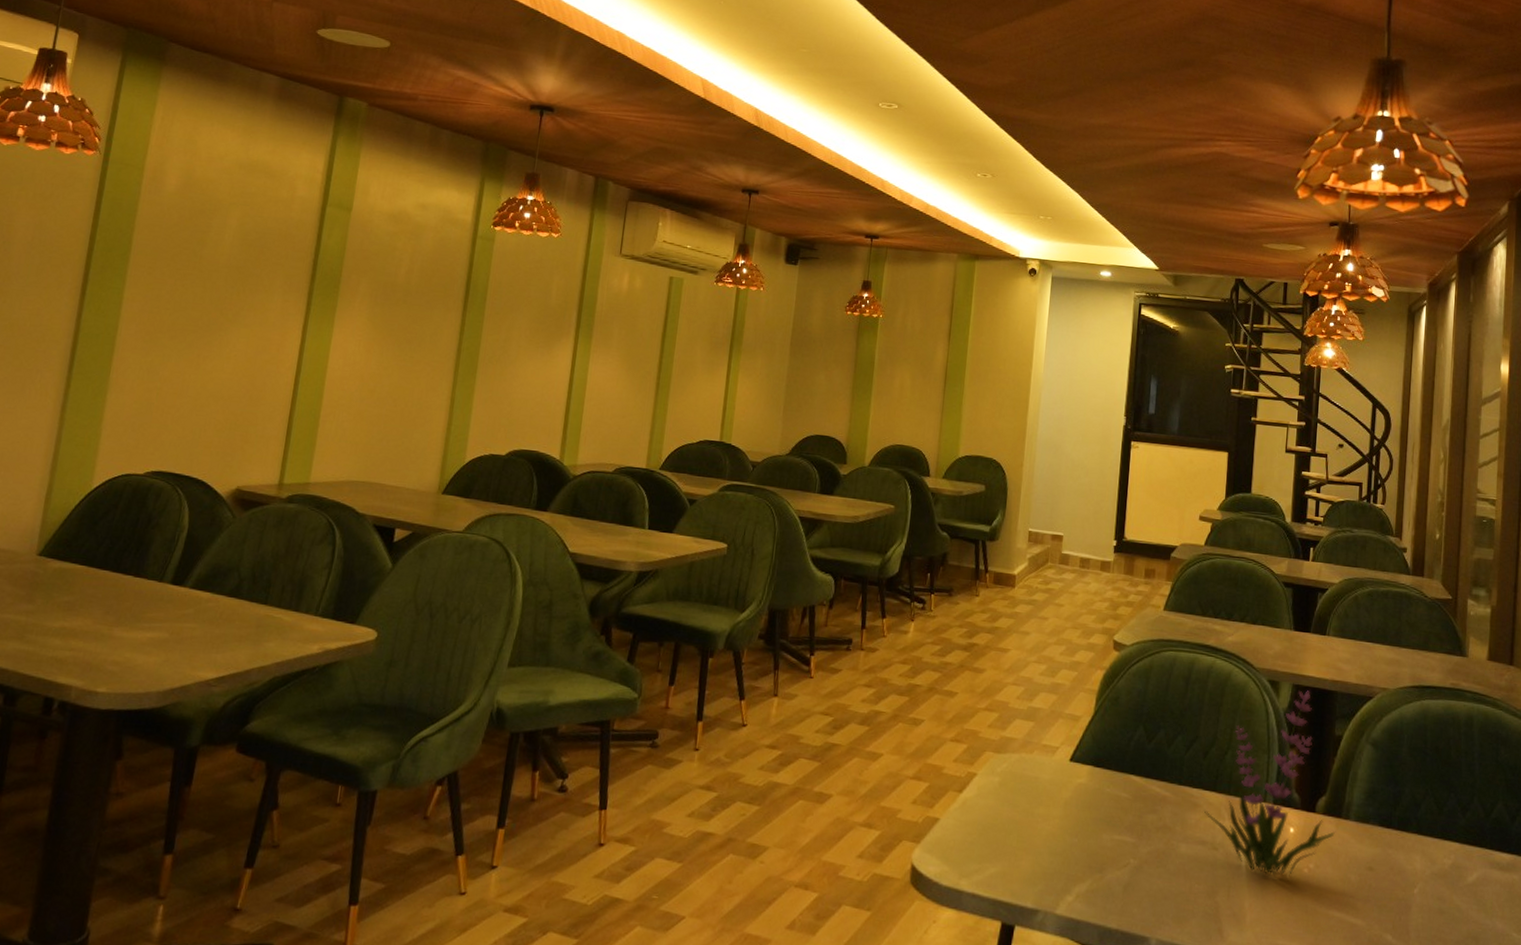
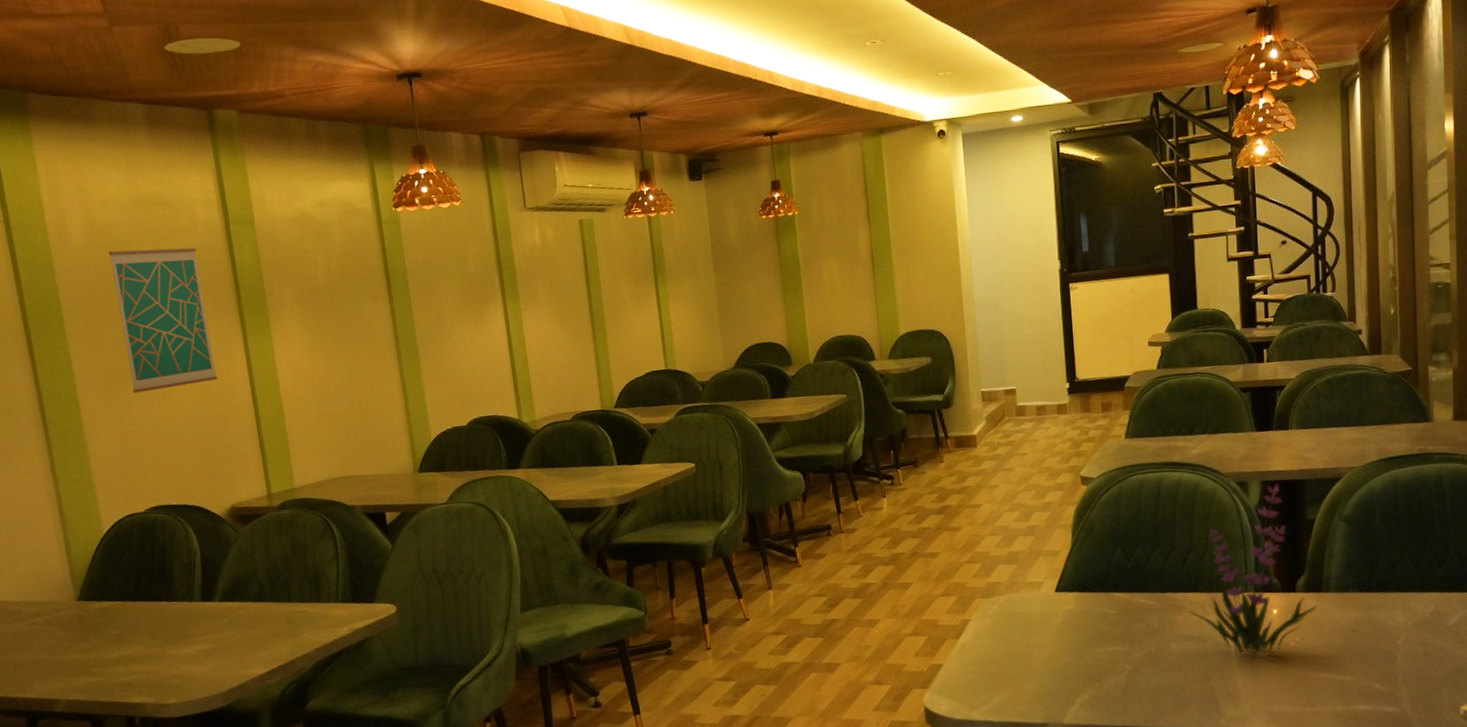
wall art: none [174,206,286,355] -> present [108,247,218,393]

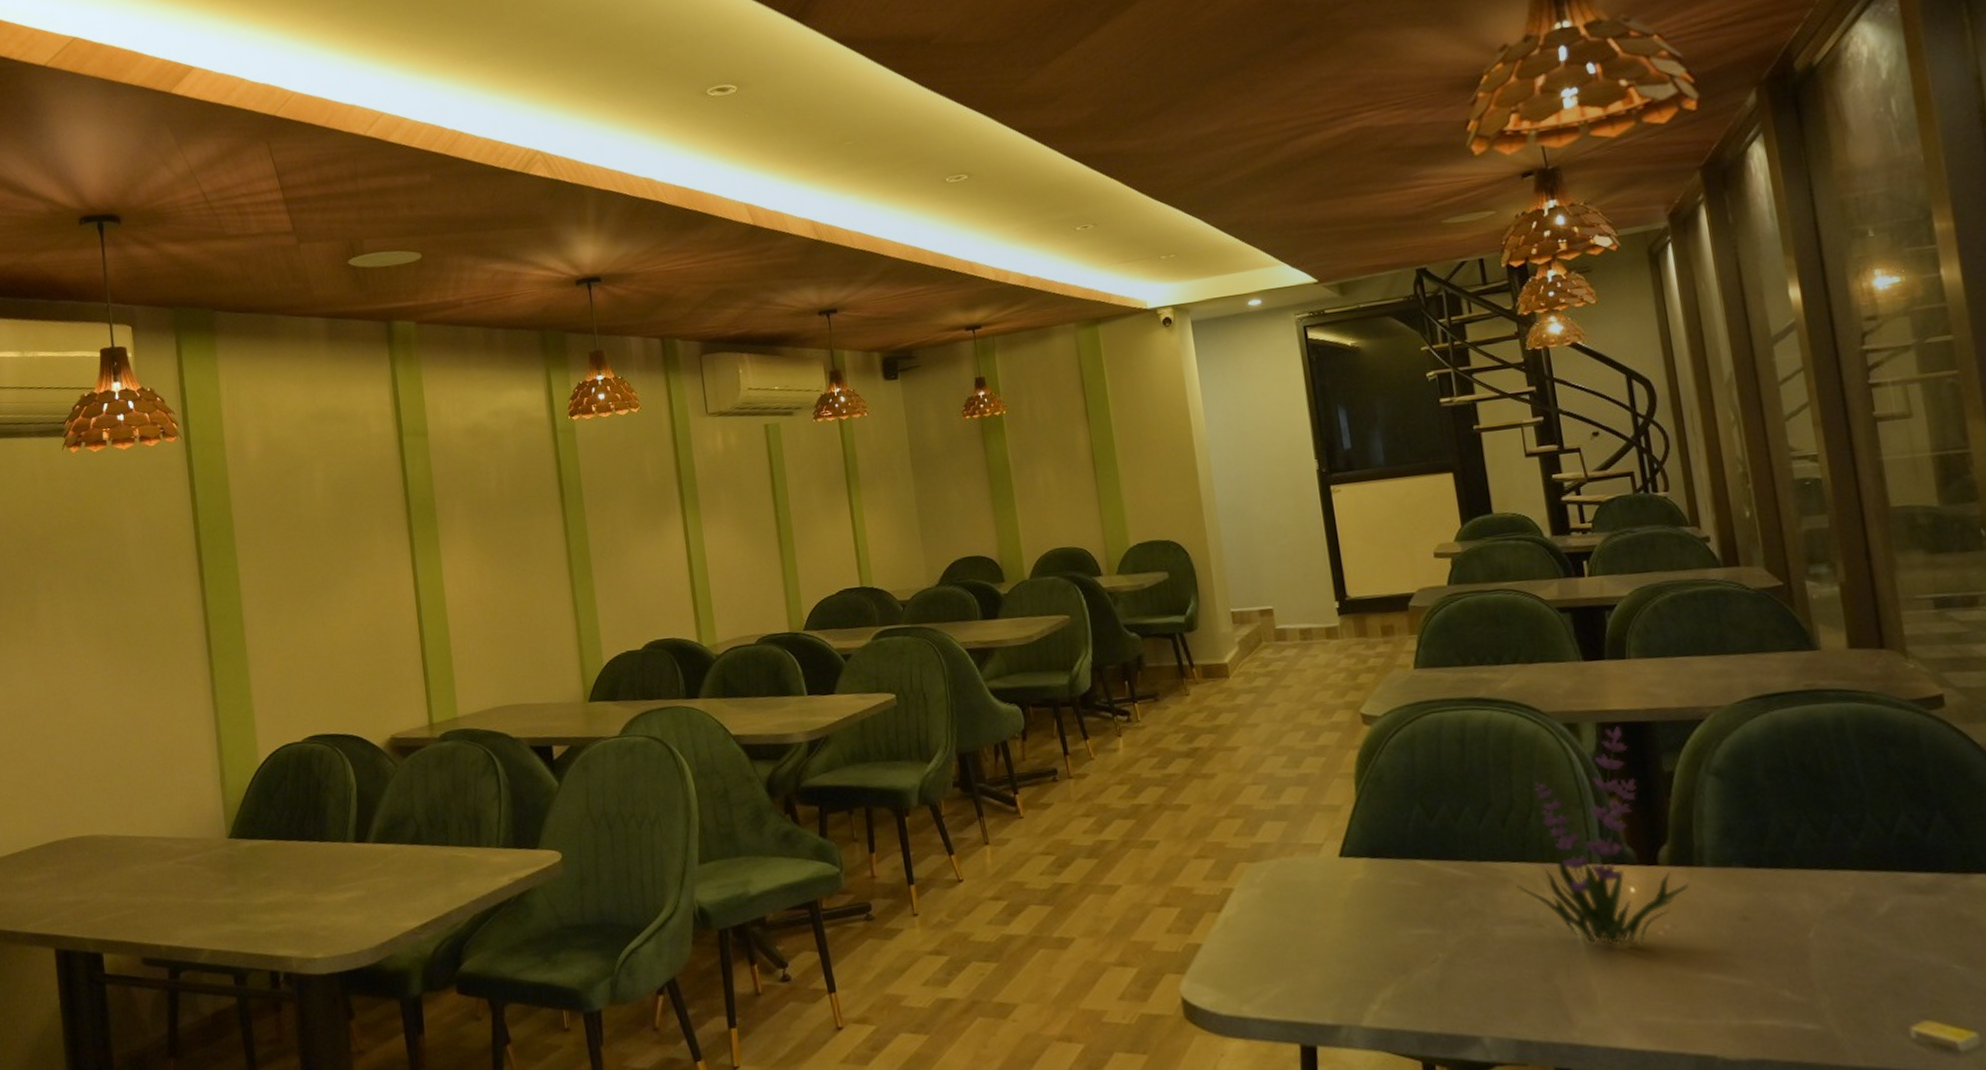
wall art: present [108,247,218,393] -> none [282,461,384,614]

